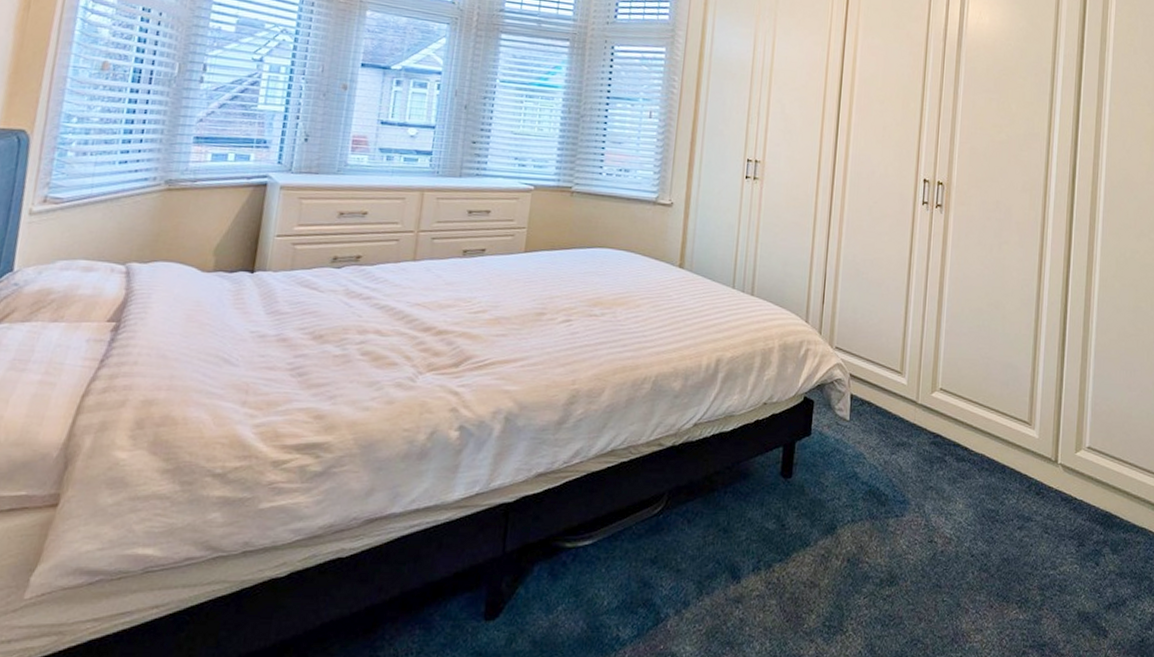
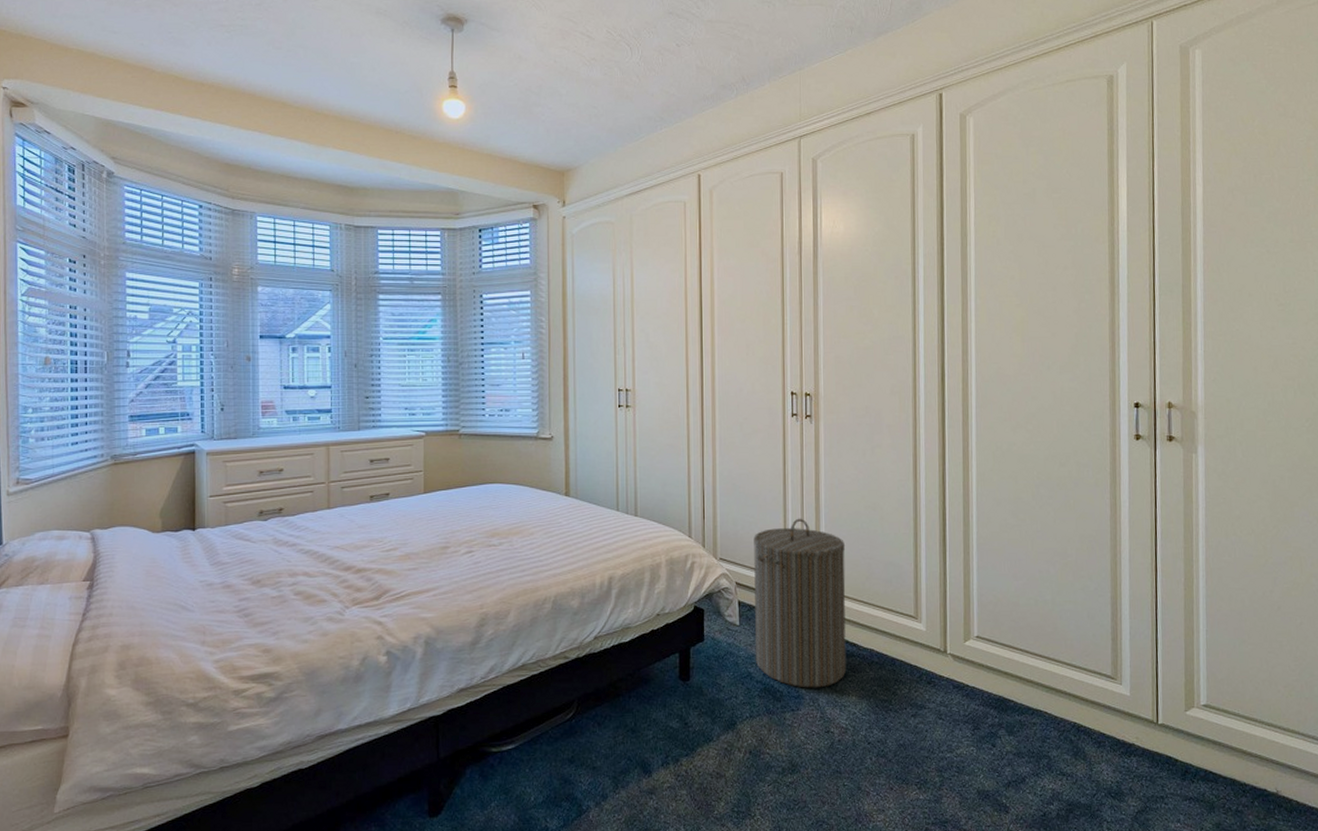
laundry hamper: none [862,310,966,493] -> present [754,518,847,688]

